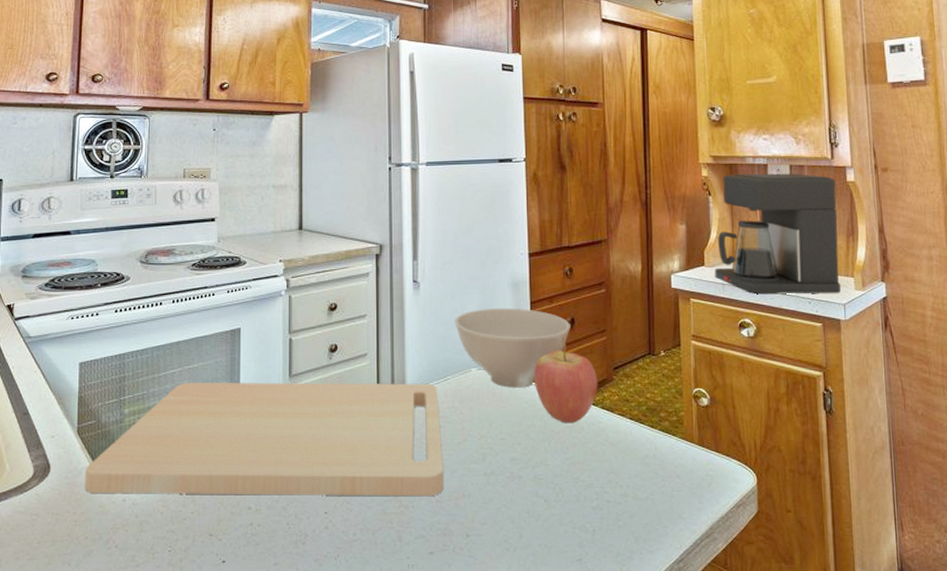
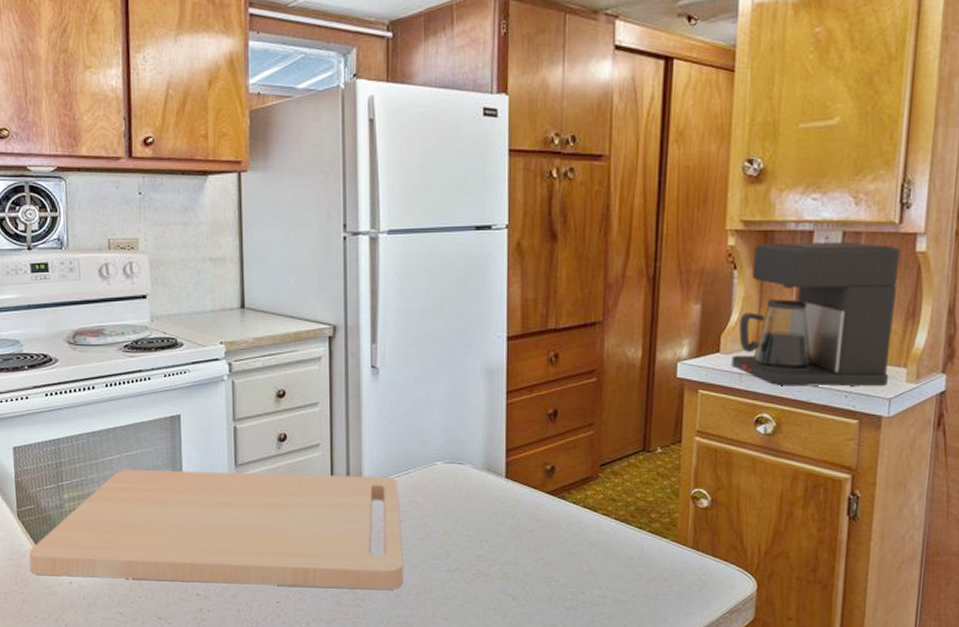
bowl: present [454,308,570,388] -> none [418,397,552,484]
fruit: present [533,337,598,423] -> none [506,430,581,522]

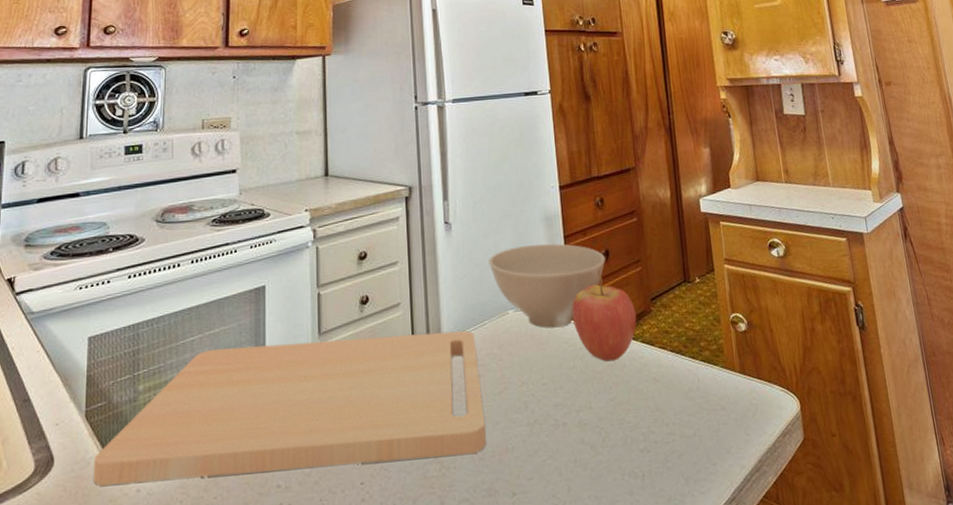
bowl: none [418,397,552,484] -> present [489,243,605,329]
fruit: none [506,430,581,522] -> present [571,271,637,362]
coffee maker: present [731,241,901,387] -> none [740,91,861,214]

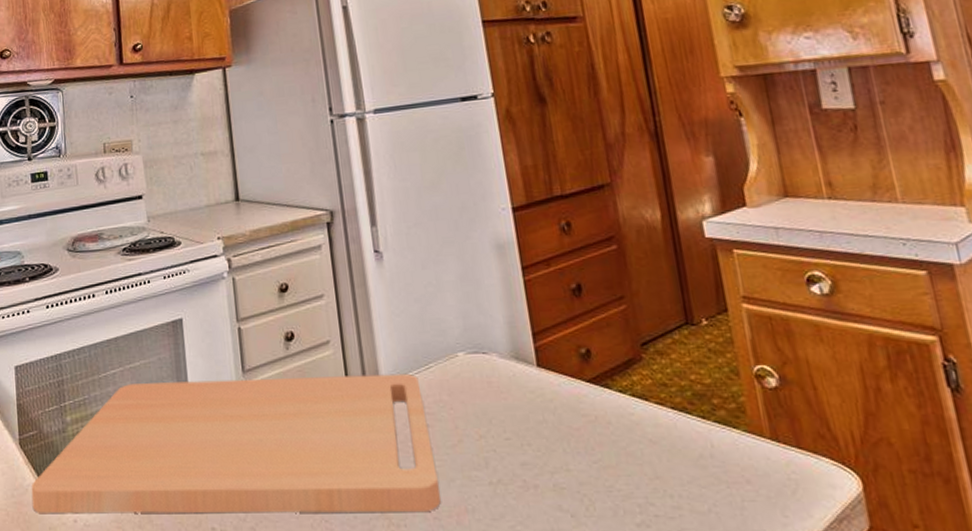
bowl: present [489,243,605,329] -> none [430,275,578,375]
fruit: present [571,271,637,362] -> none [536,308,624,417]

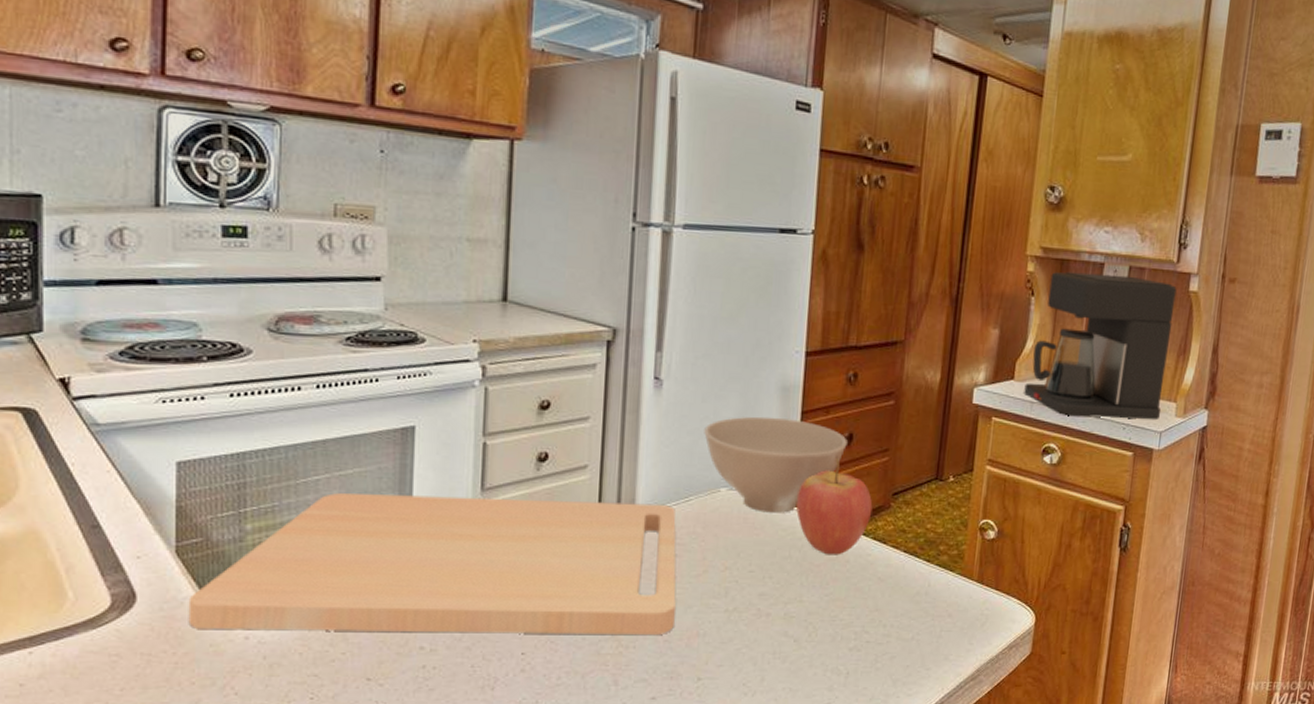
bowl: none [430,275,578,375] -> present [704,416,847,513]
fruit: none [536,308,624,417] -> present [796,455,873,555]
coffee maker: none [756,76,949,239] -> present [1024,271,1177,421]

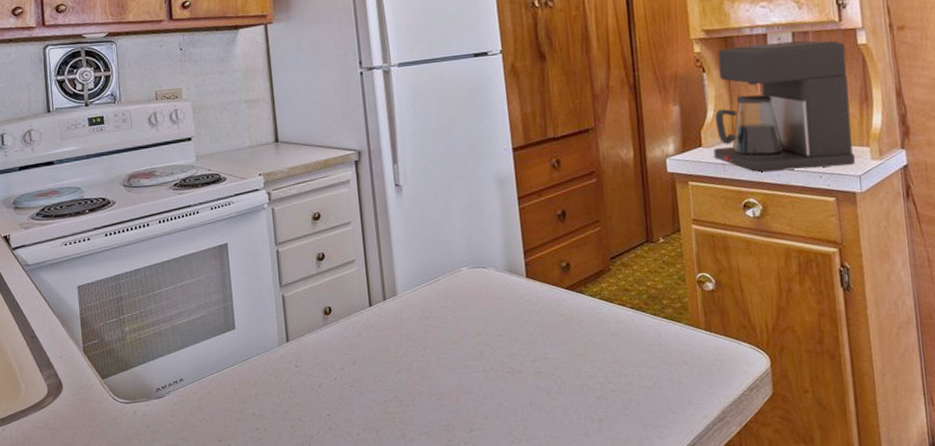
cutting board: present [188,493,676,636] -> none [94,285,443,407]
bowl: present [704,416,847,513] -> none [441,204,562,285]
fruit: present [796,455,873,555] -> none [526,230,595,317]

